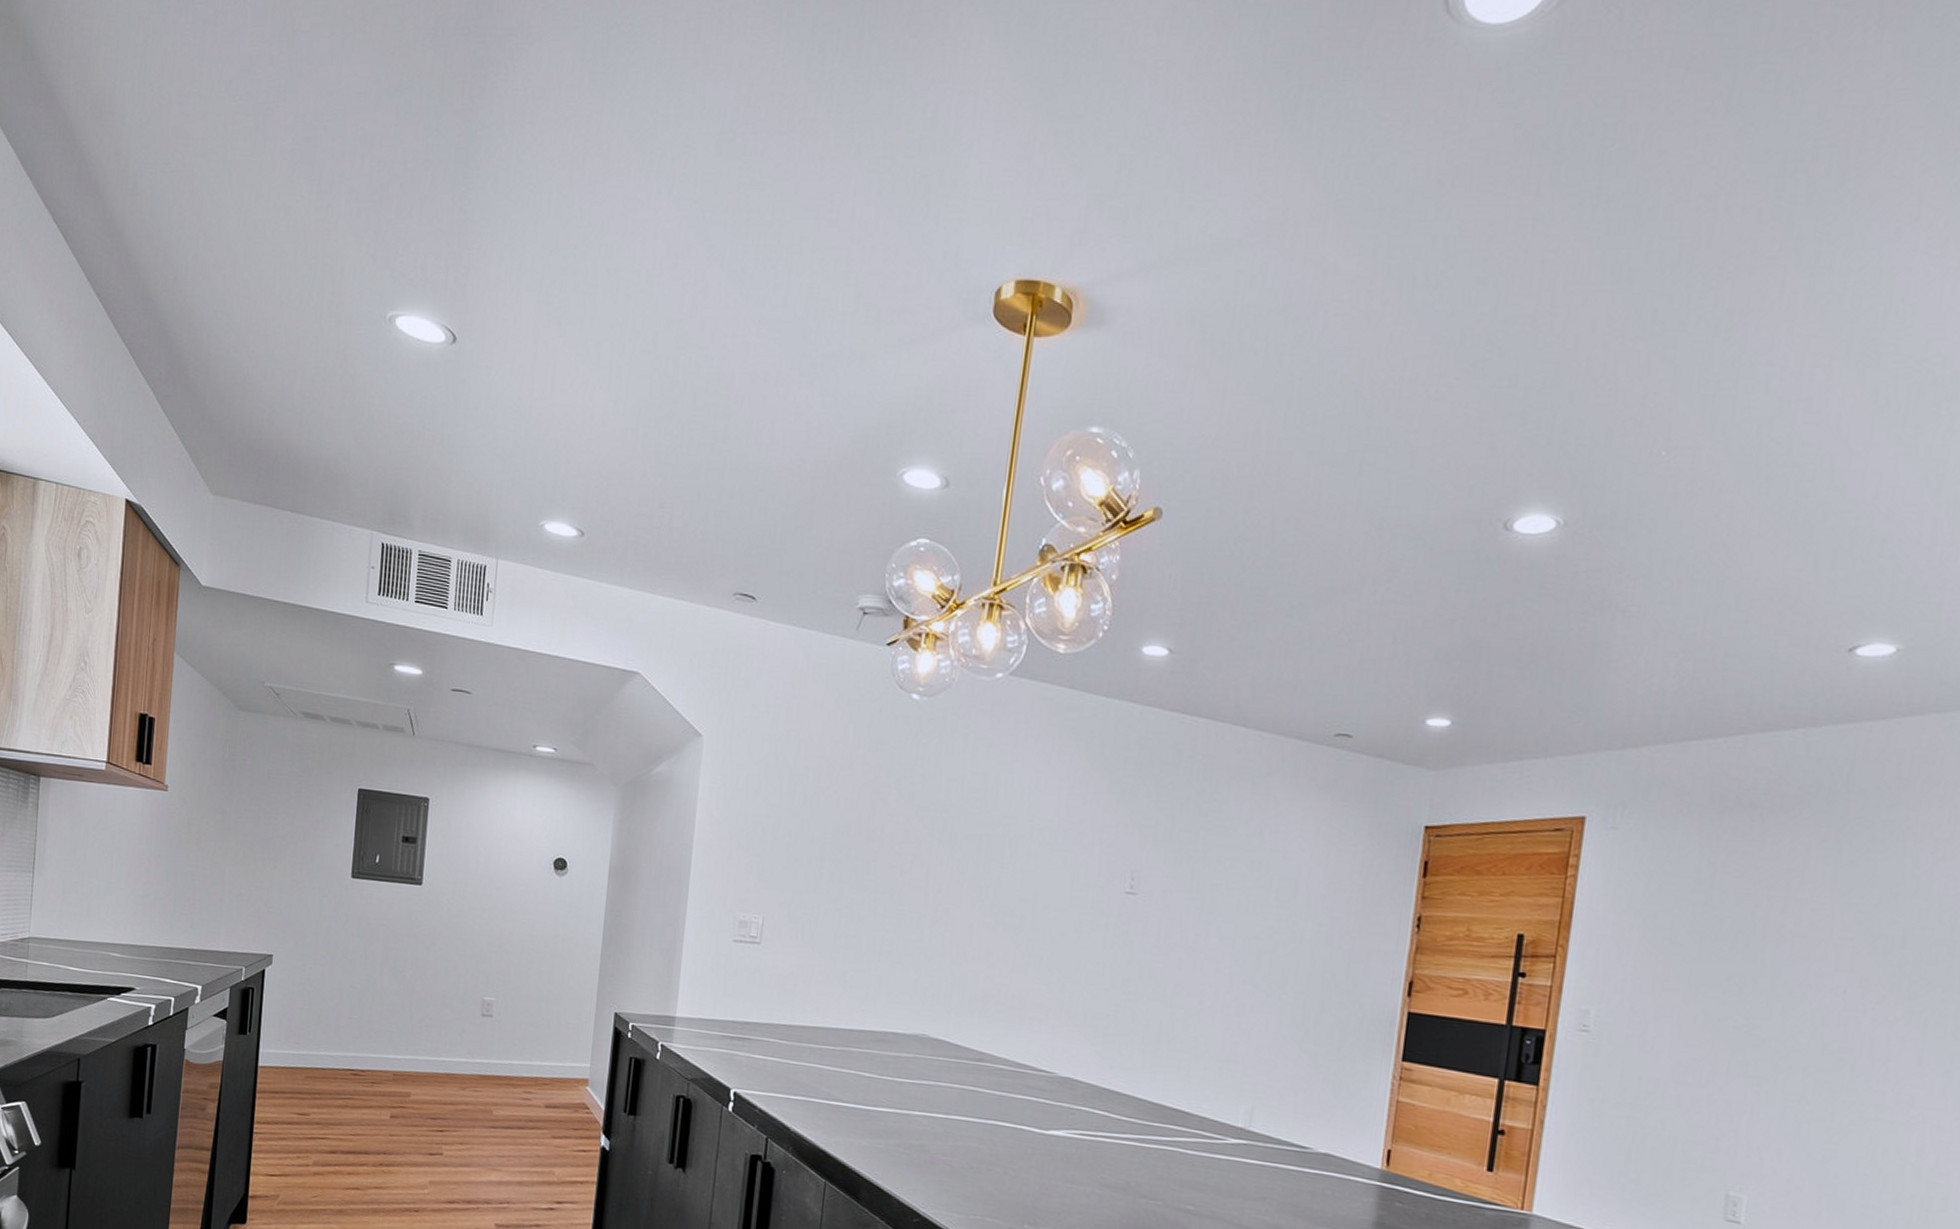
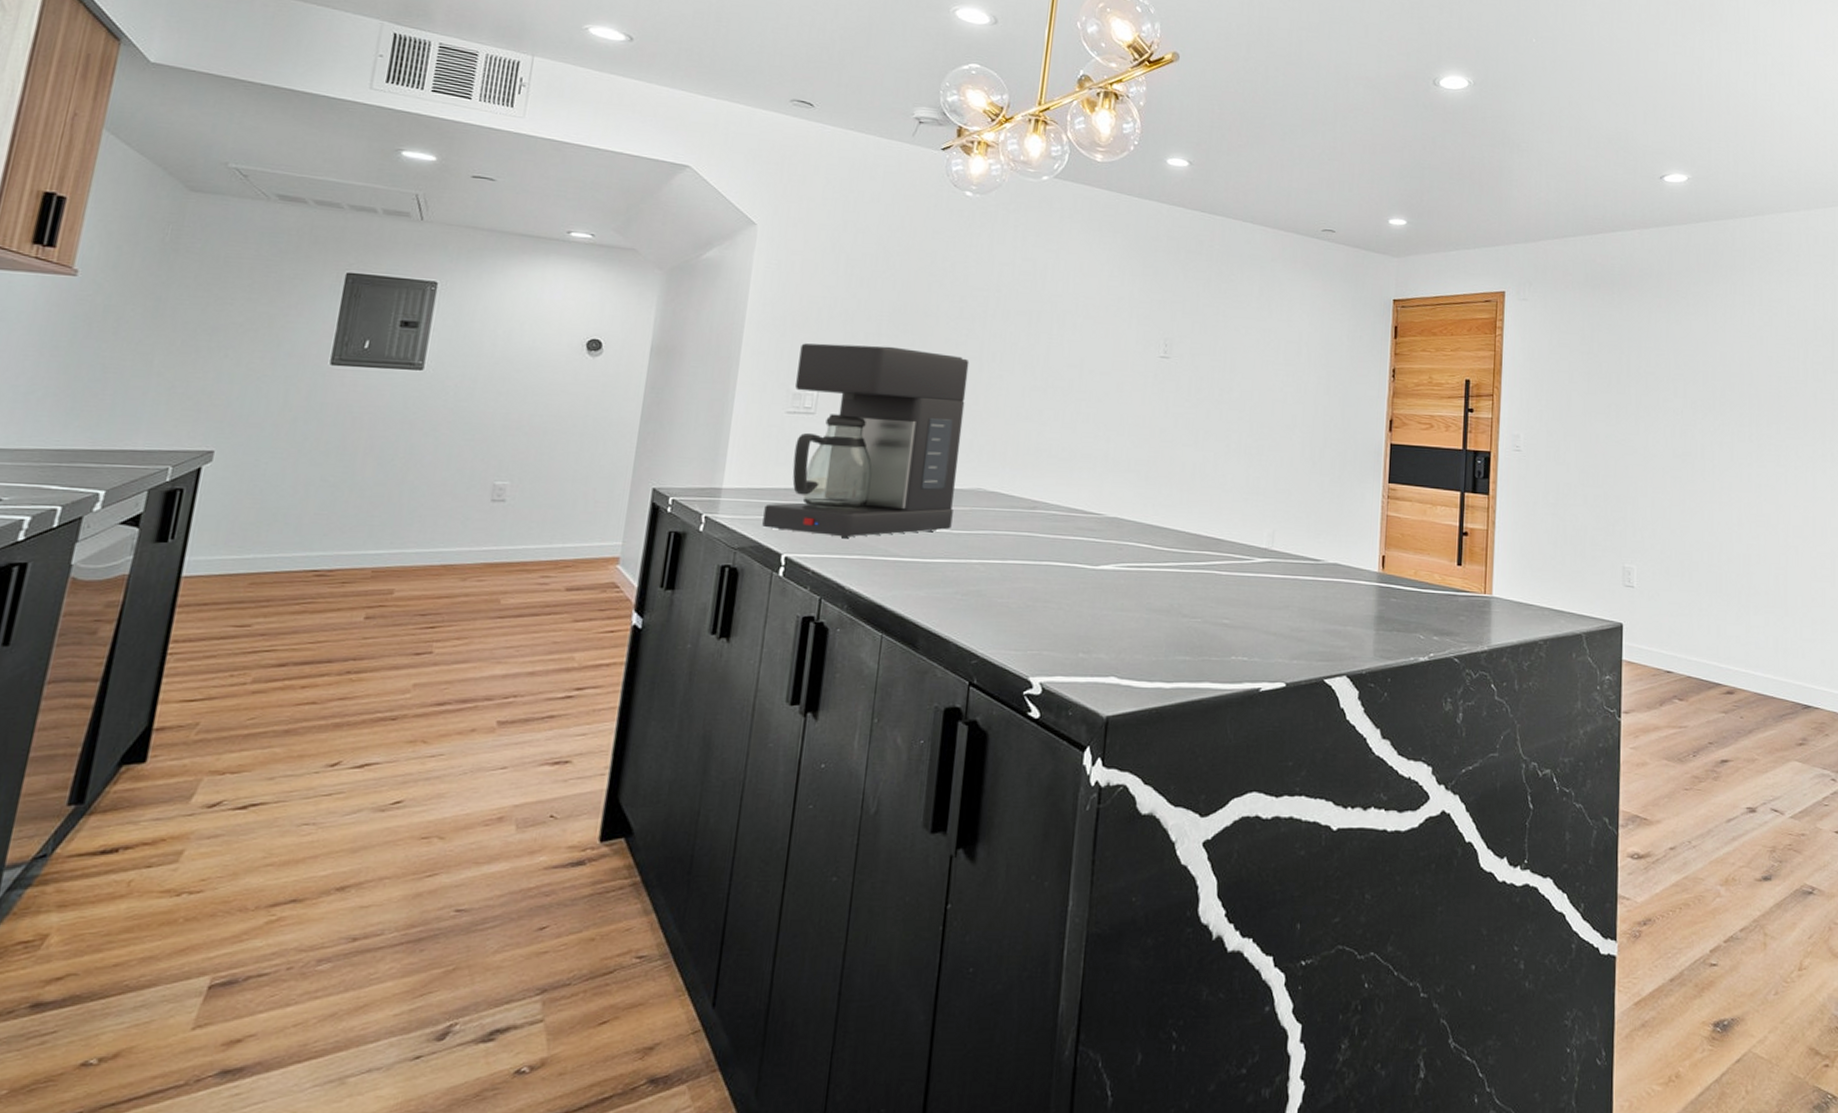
coffee maker: none [713,867,914,1078] -> present [762,343,970,538]

